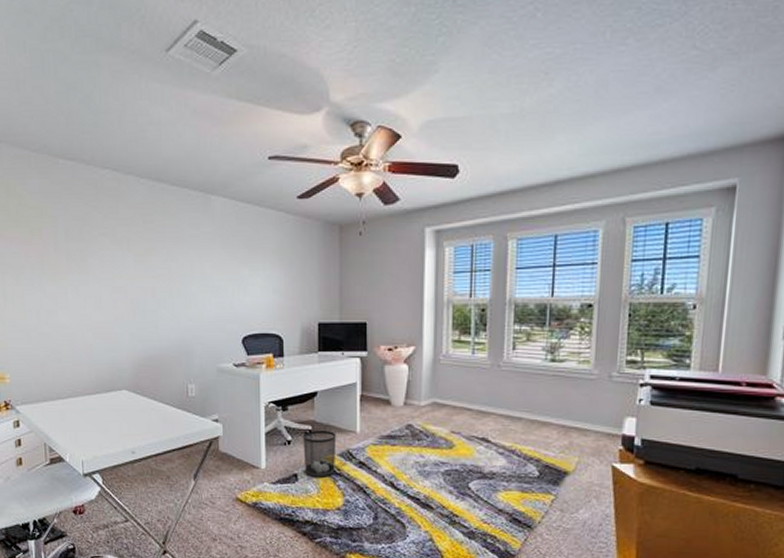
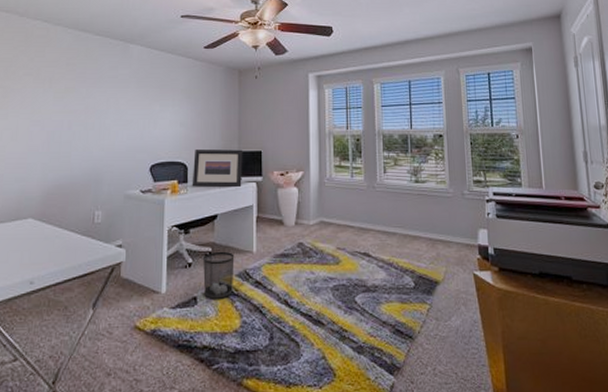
picture frame: none [288,320,345,363] -> present [191,149,243,188]

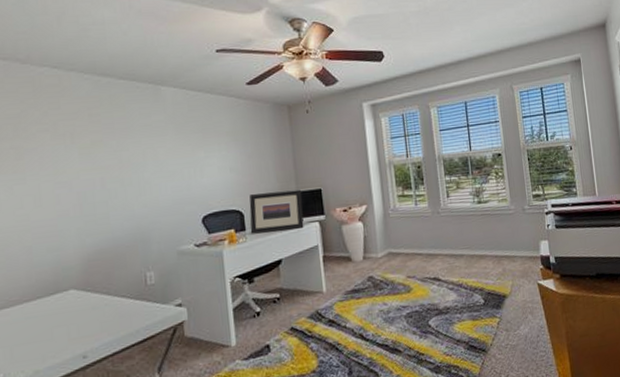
waste bin: present [203,251,235,299] -> none [272,295,307,345]

